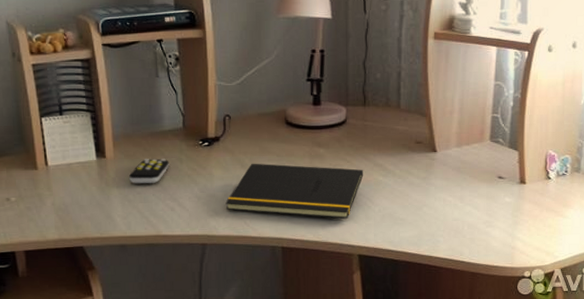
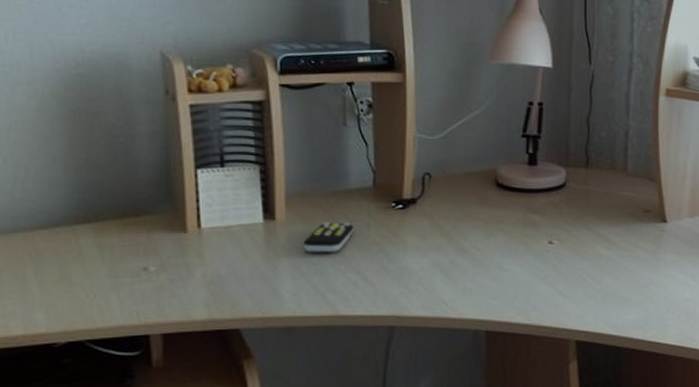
notepad: present [225,163,364,219] -> none [420,230,584,298]

